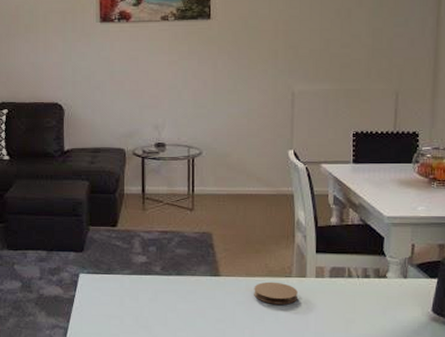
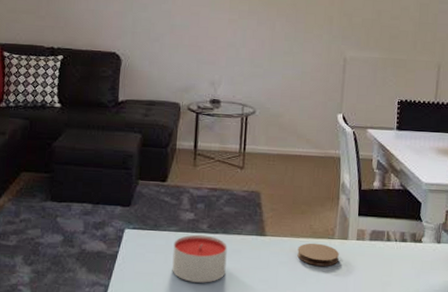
candle: none [128,277,182,324] -> present [172,234,227,283]

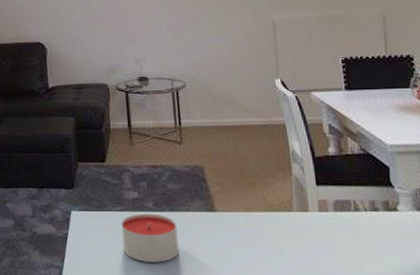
coaster: present [297,243,339,266] -> none [253,216,302,241]

